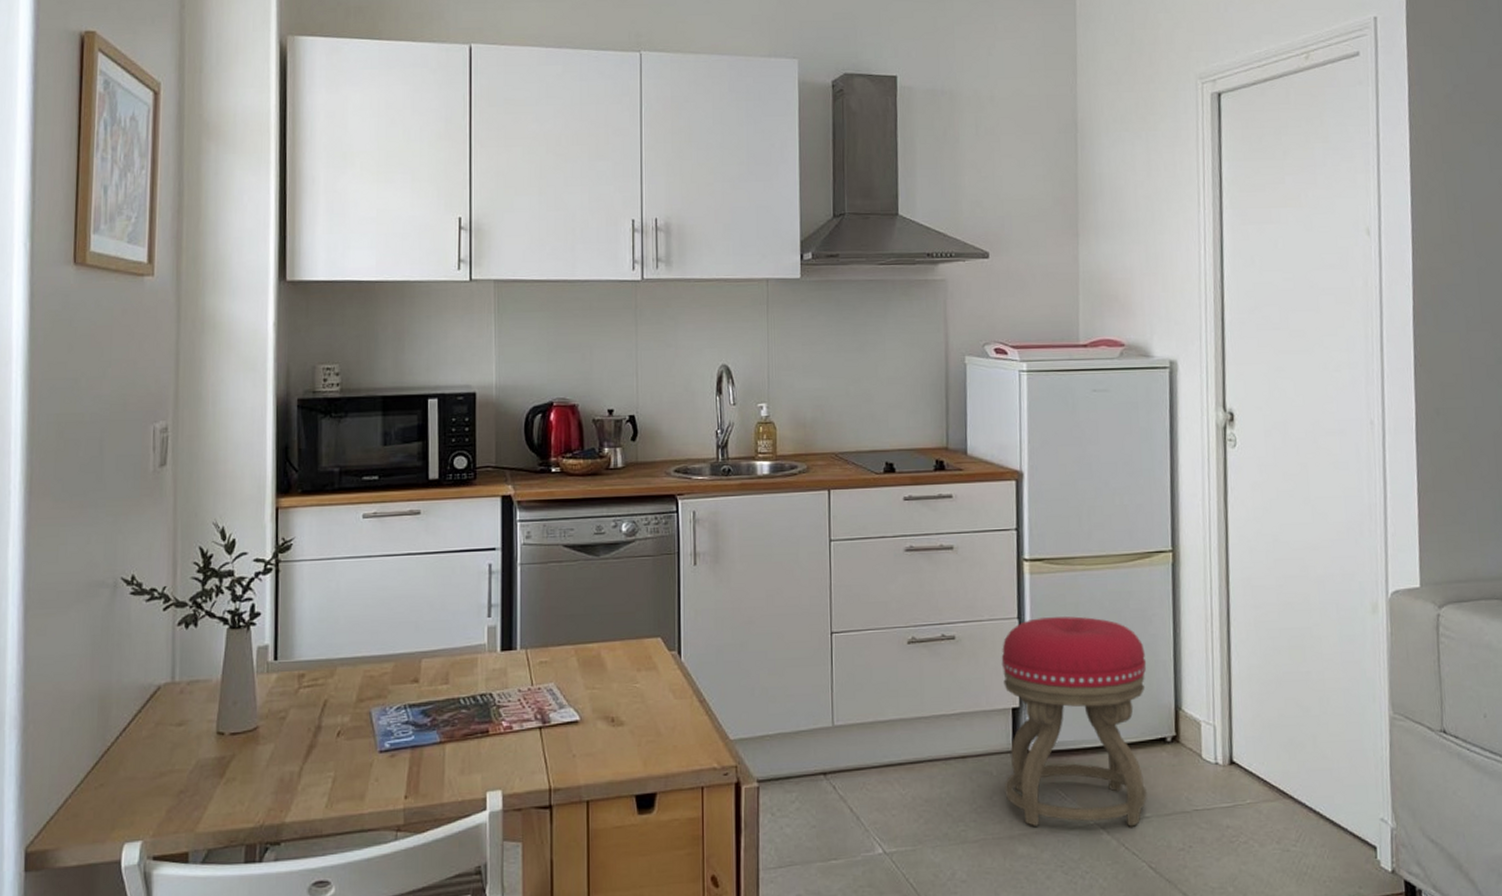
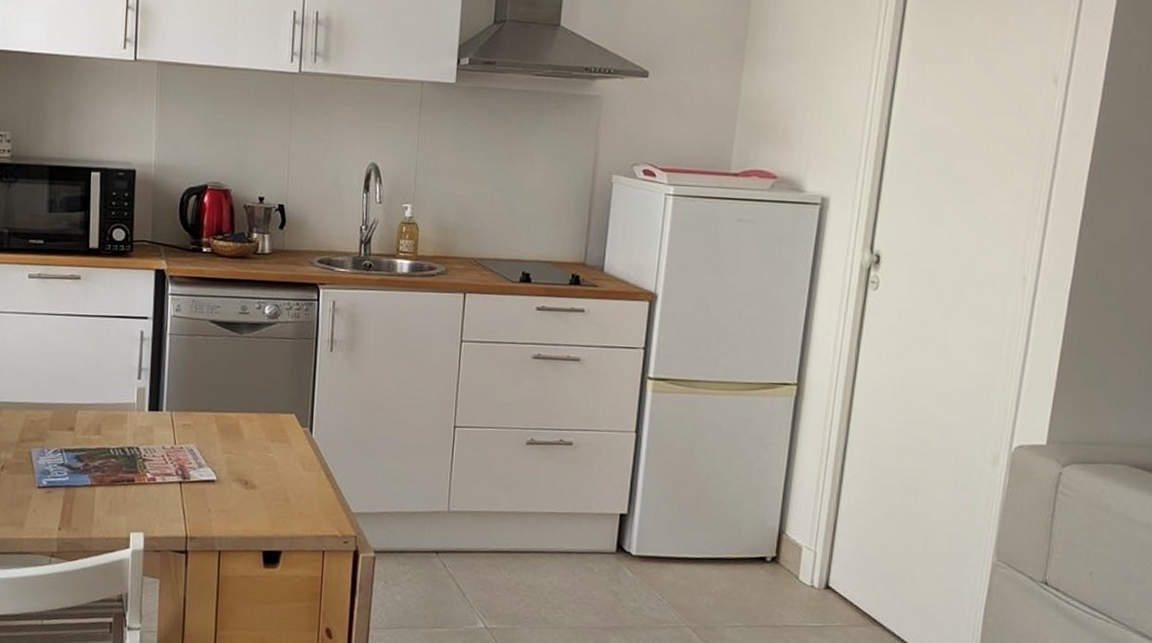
stool: present [1001,616,1147,827] -> none [604,434,757,633]

